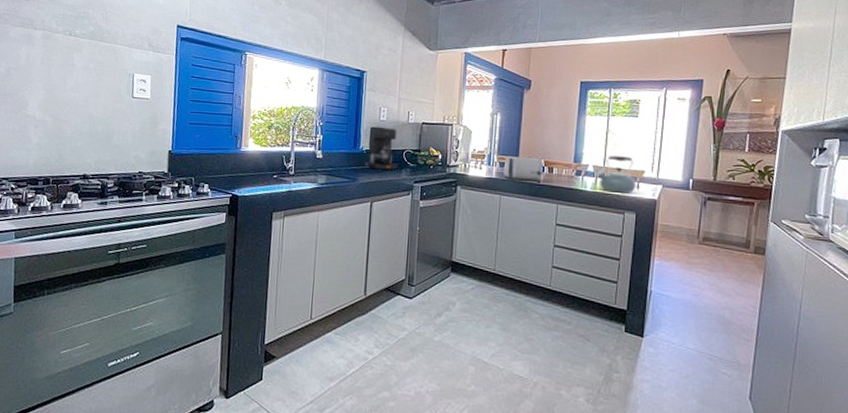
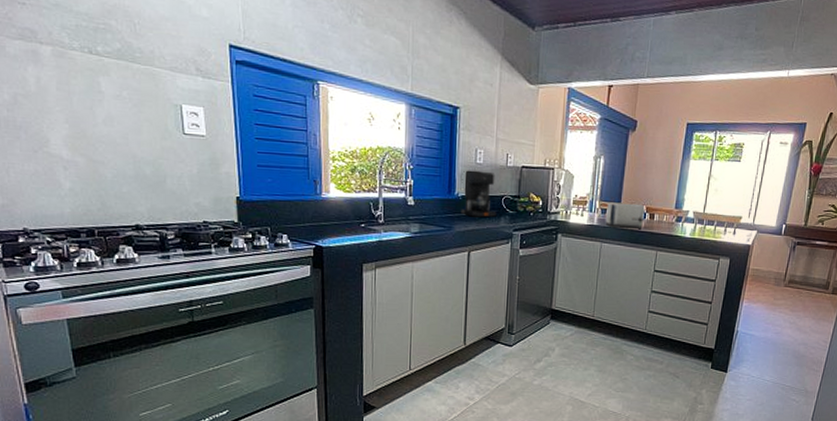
kettle: present [596,155,636,194] -> none [695,201,733,239]

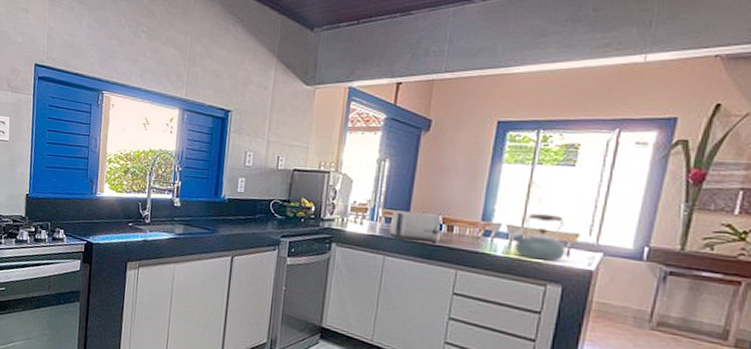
coffee maker: present [460,170,496,218] -> none [226,172,265,223]
kettle: none [695,201,733,239] -> present [510,213,566,262]

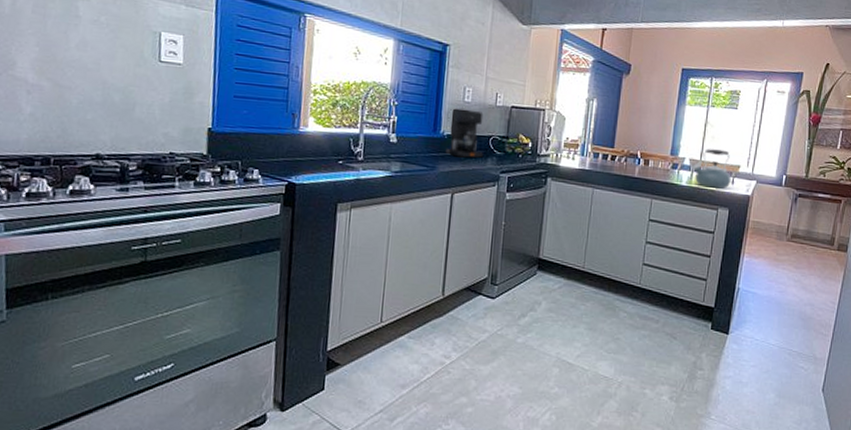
coffee maker: none [226,172,265,223] -> present [445,108,484,159]
toaster: present [389,210,443,244] -> none [597,146,641,176]

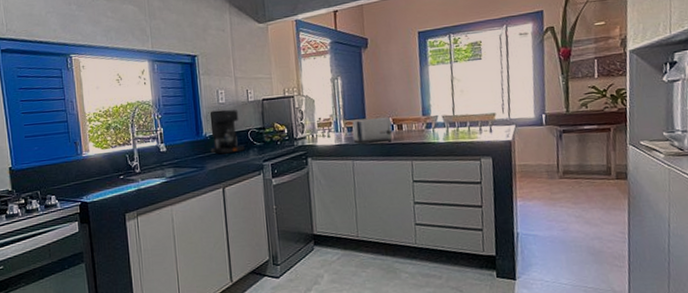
toaster: none [597,146,641,176] -> present [352,117,393,145]
kettle: present [692,149,731,189] -> none [446,101,489,141]

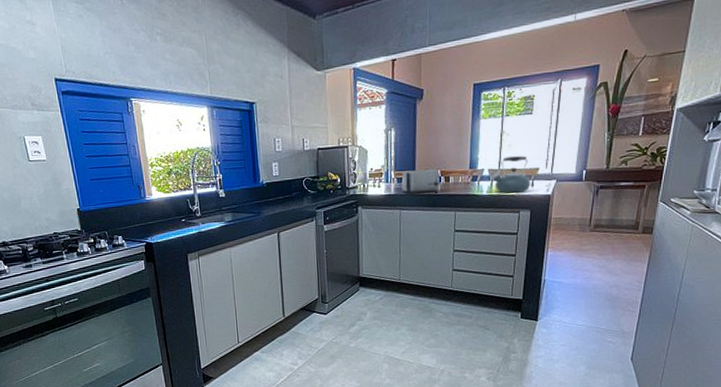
coffee maker: present [208,110,245,155] -> none [265,158,299,201]
kettle: none [446,101,489,141] -> present [491,156,531,194]

